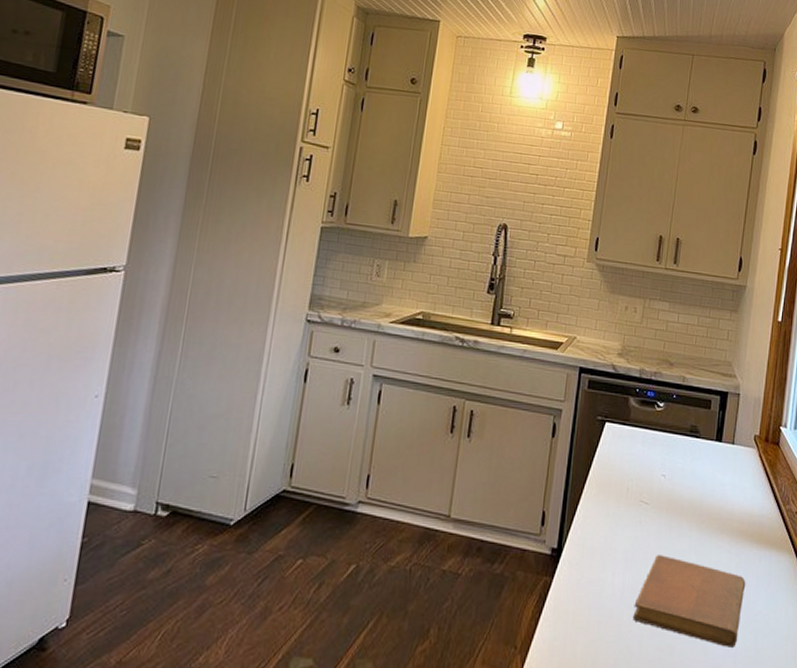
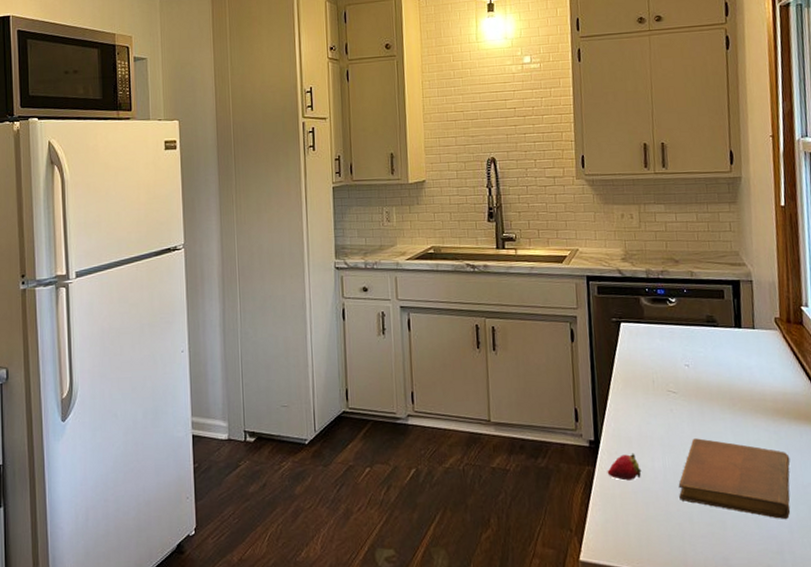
fruit: none [564,565,600,596] -> present [607,453,642,481]

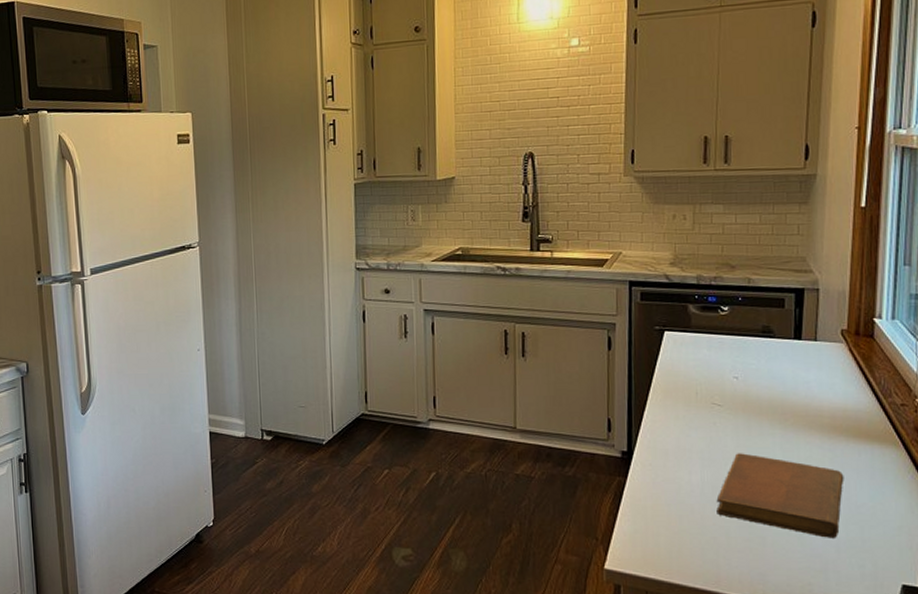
fruit: present [607,453,642,481] -> none [639,465,677,493]

